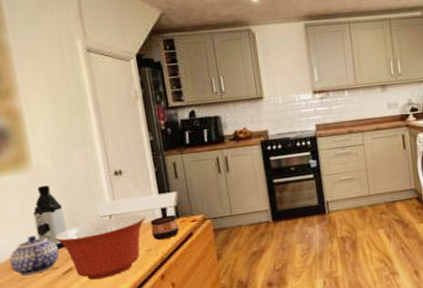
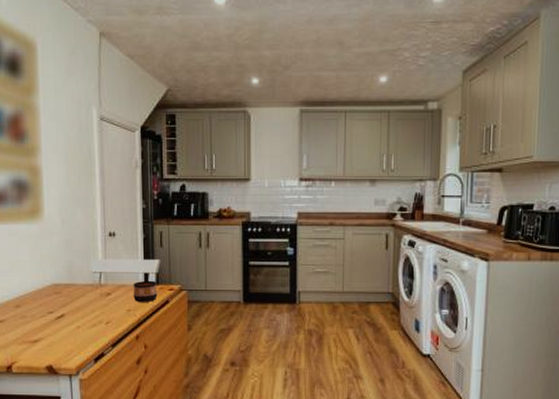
teapot: present [9,236,59,276] -> none [16,280,55,315]
water bottle: present [33,184,67,250] -> none [39,236,64,296]
mixing bowl: present [54,214,146,281] -> none [53,274,130,329]

